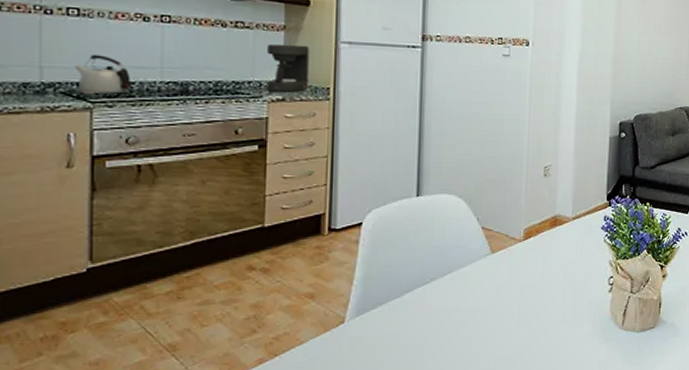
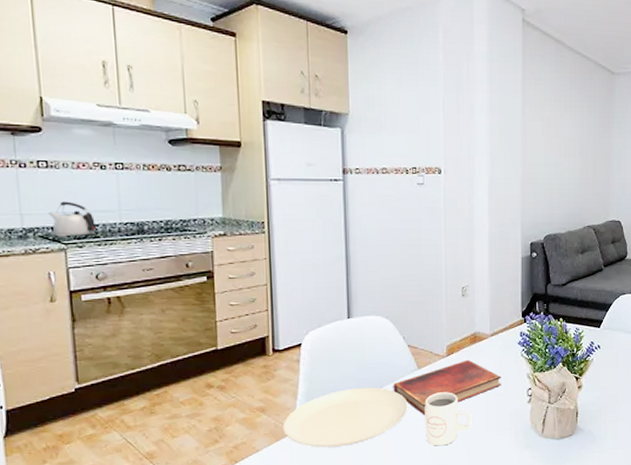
coffee maker: present [267,43,309,94] -> none [207,183,246,229]
plate: none [333,273,478,340] -> present [283,387,408,448]
diary: none [462,244,581,304] -> present [393,359,501,415]
mug: none [495,279,547,339] -> present [425,392,472,446]

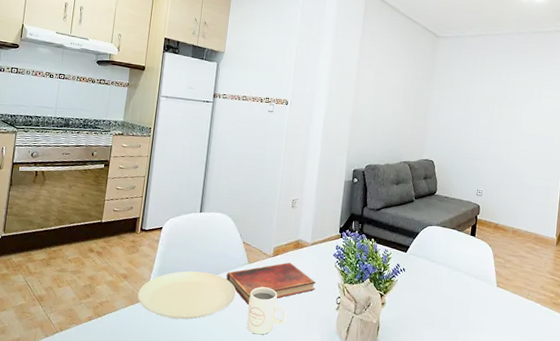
kettle: present [48,201,96,237] -> none [10,97,39,124]

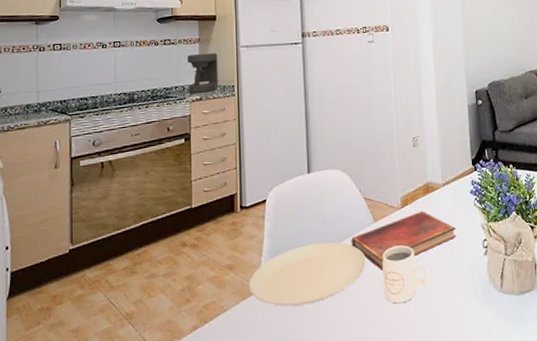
coffee maker: none [113,95,142,130] -> present [188,52,219,95]

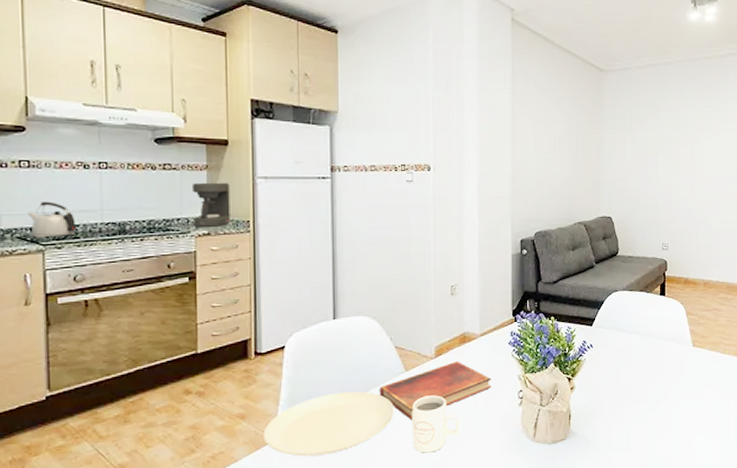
kettle: none [59,77,95,110] -> present [28,201,76,238]

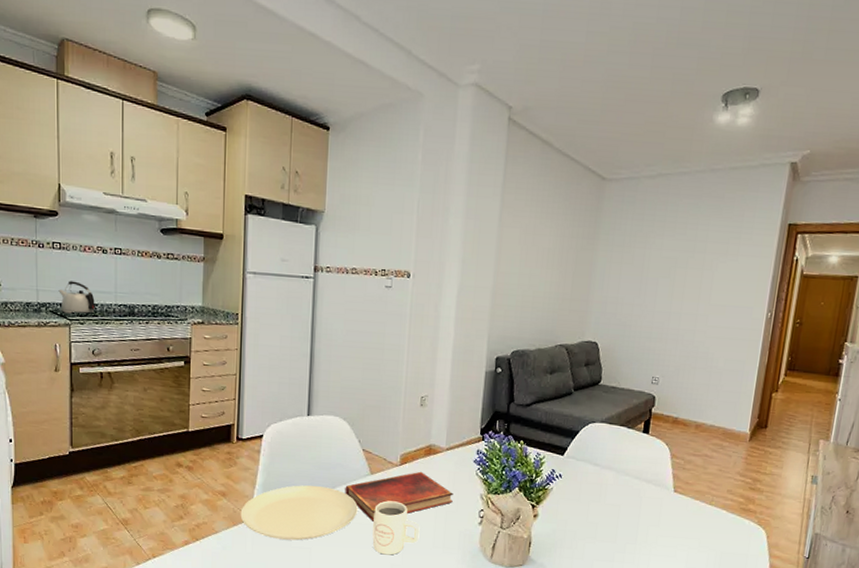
coffee maker: present [193,182,230,228] -> none [190,273,223,318]

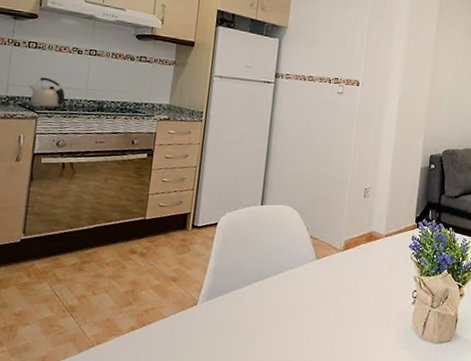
plate: present [240,485,358,541] -> none [189,270,303,323]
diary: present [345,471,453,522] -> none [291,256,390,303]
mug: present [372,501,420,555] -> none [315,283,359,335]

